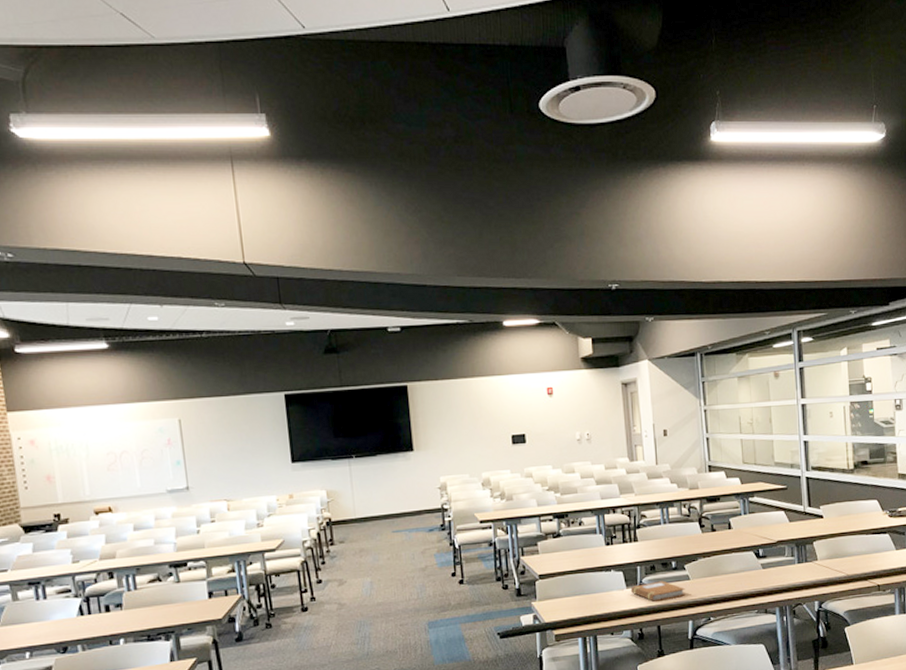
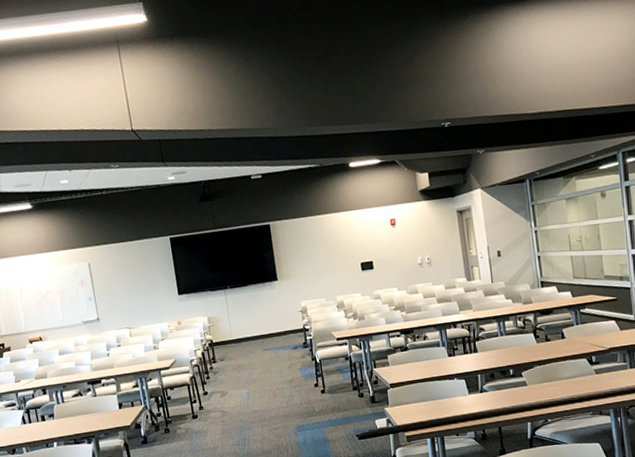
notebook: present [630,581,685,602] -> none [472,387,523,406]

